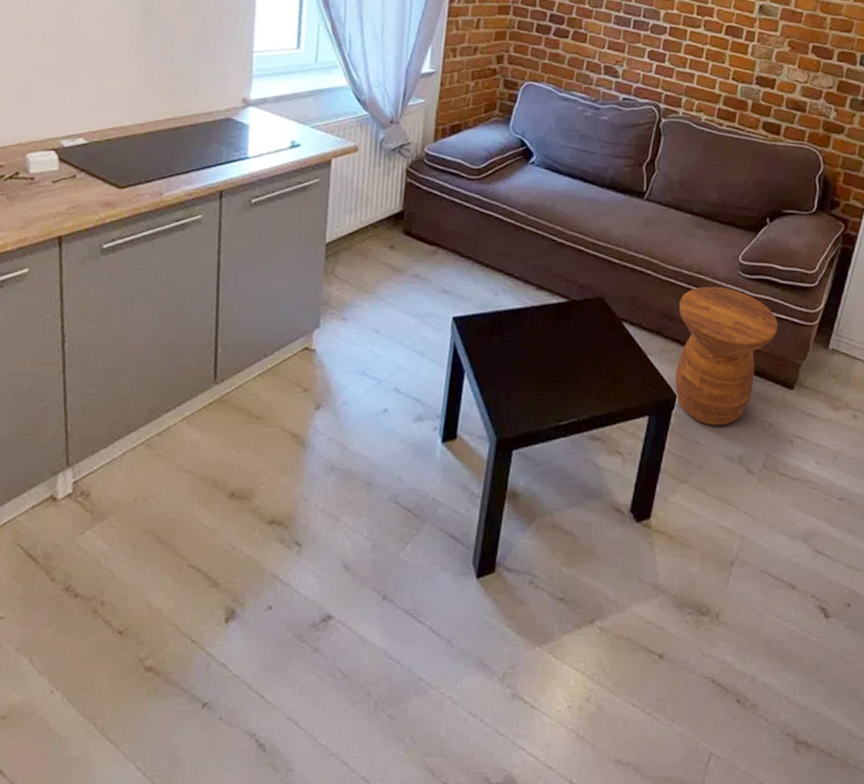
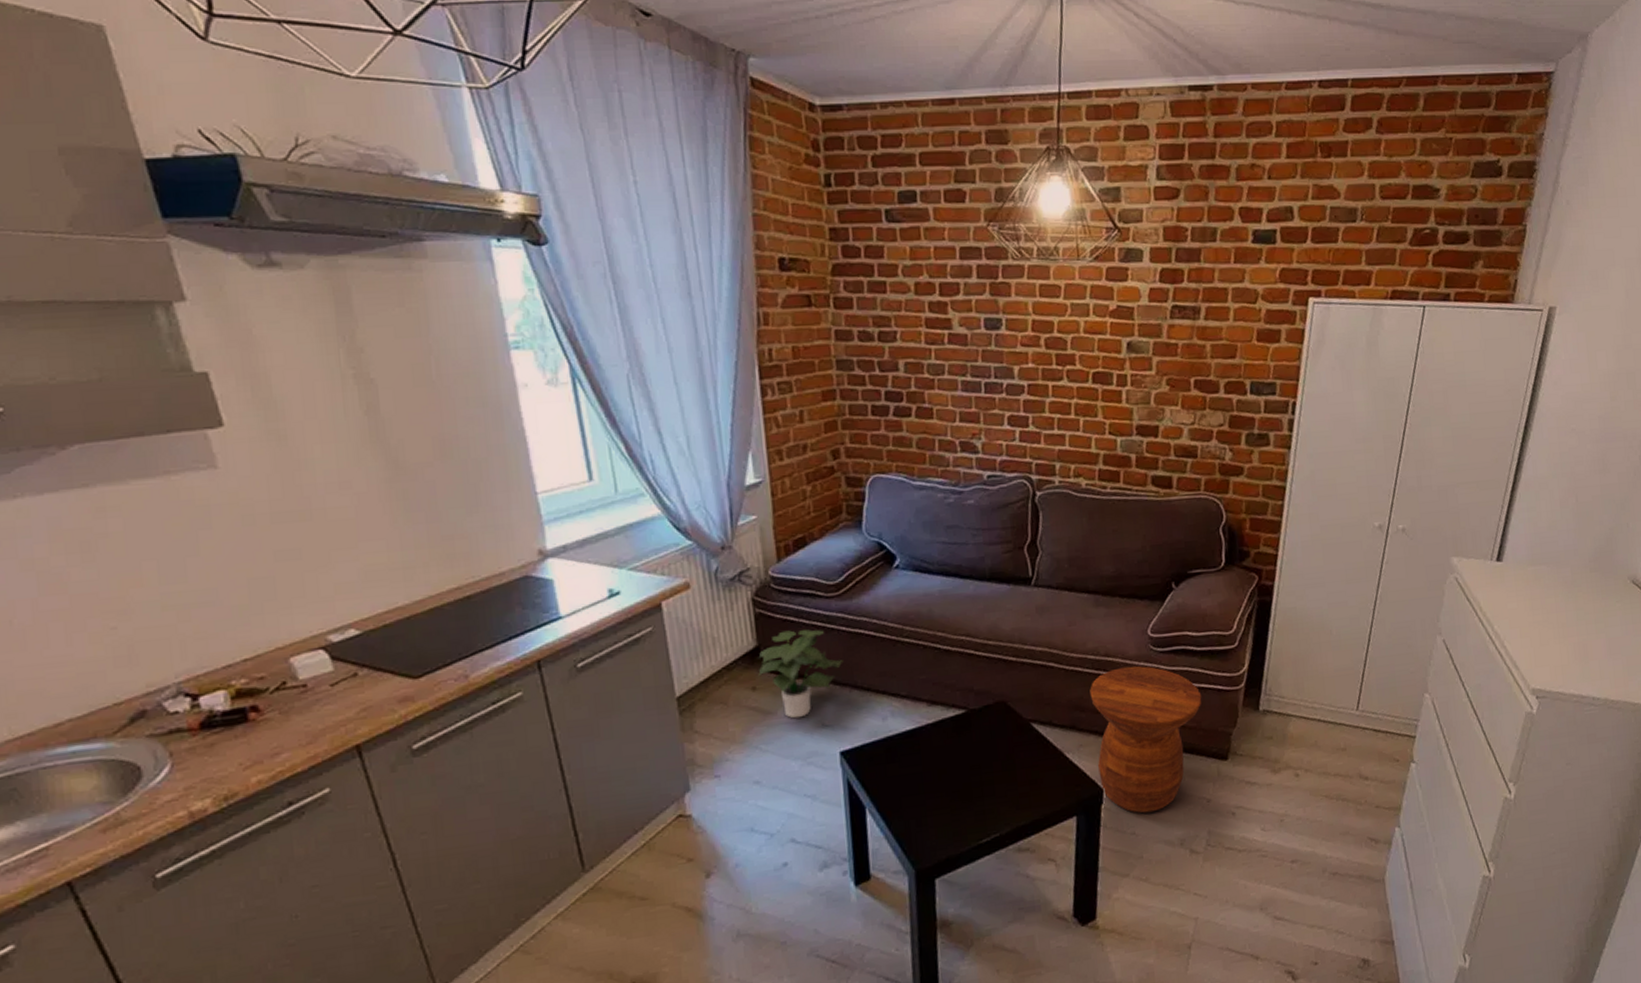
potted plant: none [398,201,472,280] -> present [757,629,843,719]

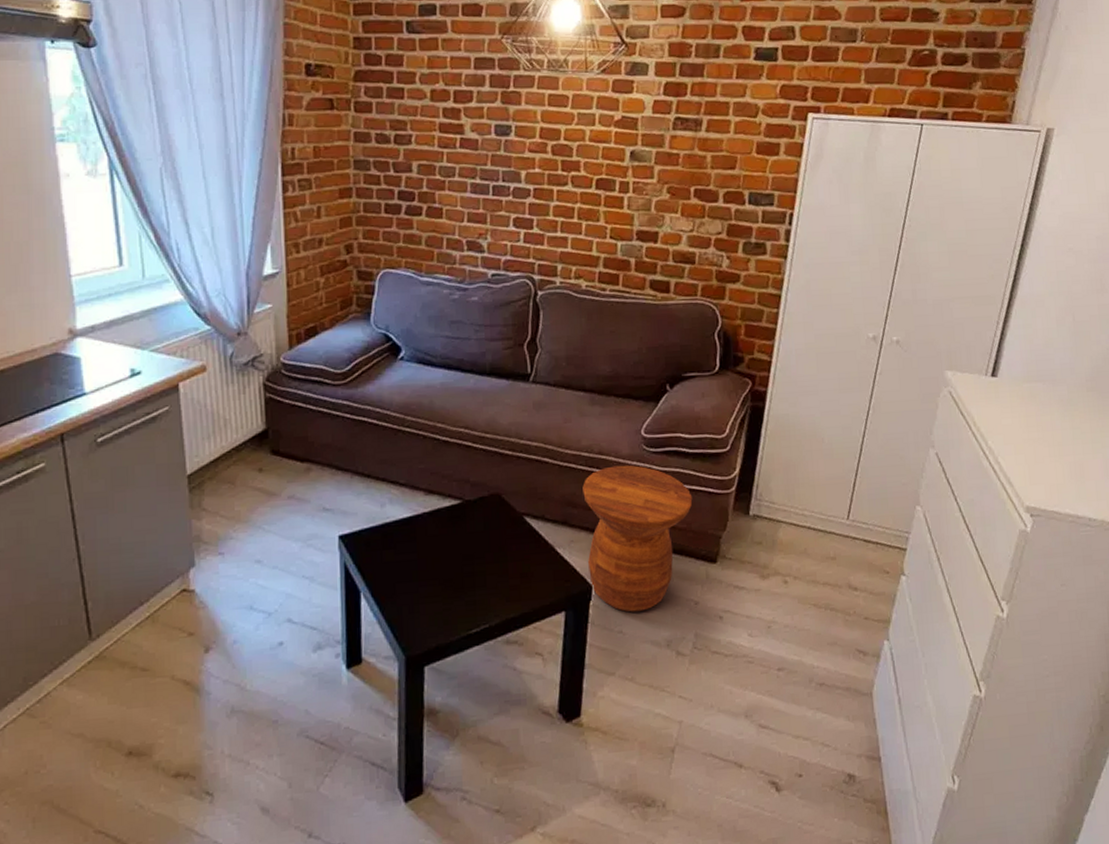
potted plant: present [757,629,843,719] -> none [265,415,346,501]

